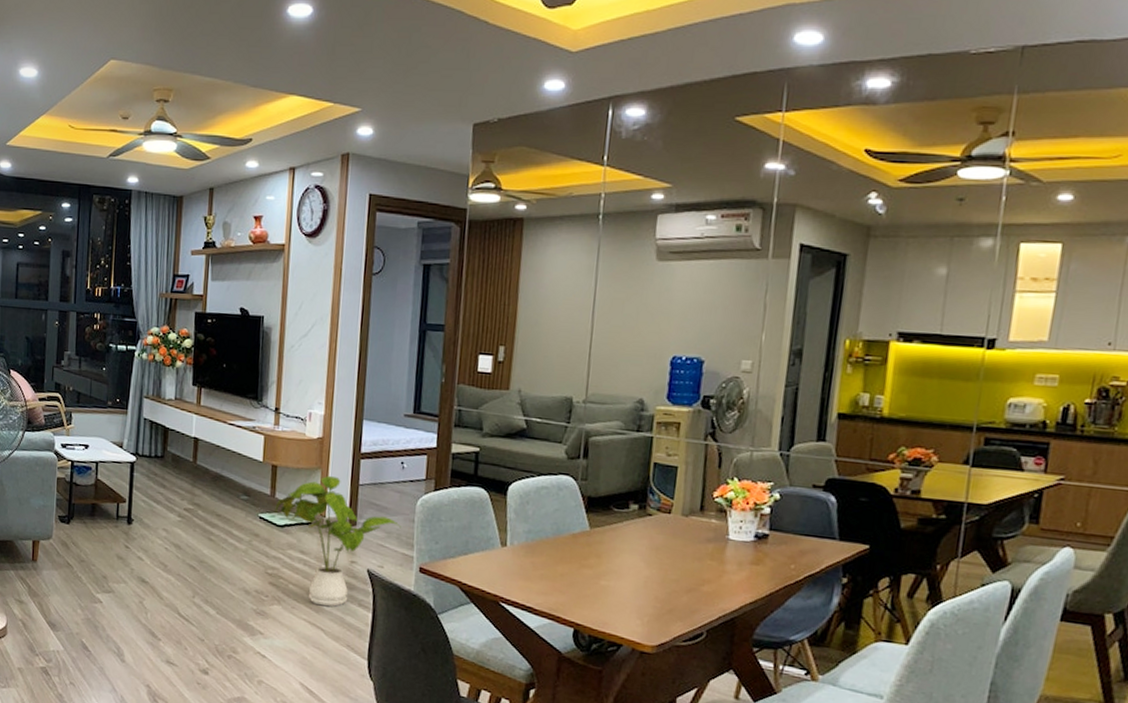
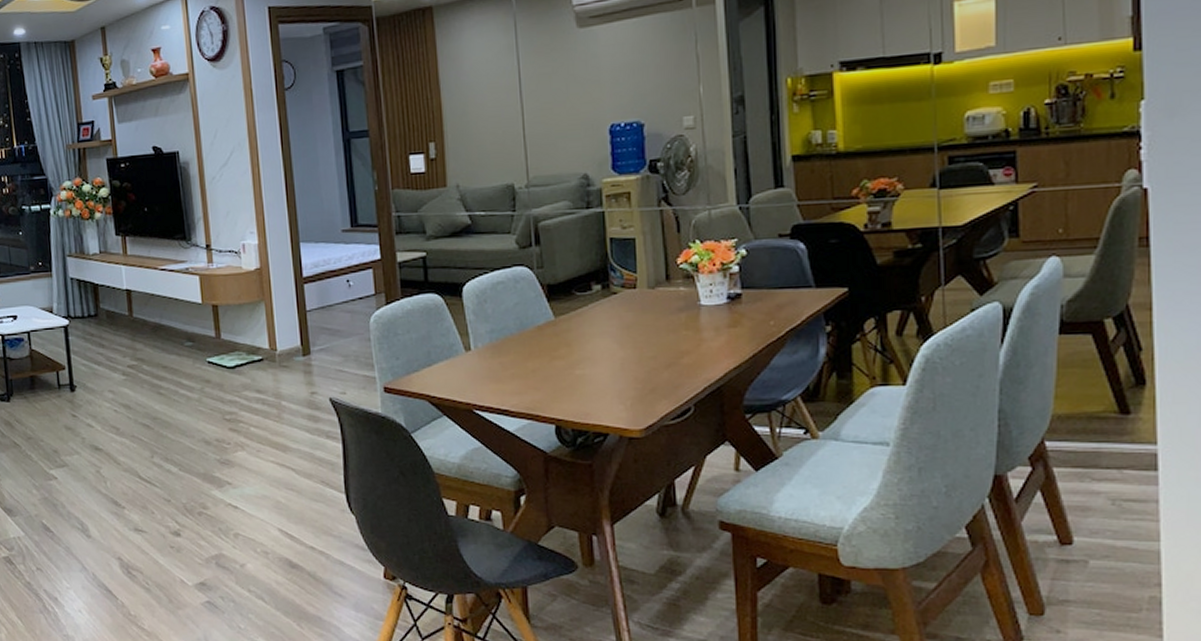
house plant: present [275,475,401,607] -> none [222,306,358,444]

